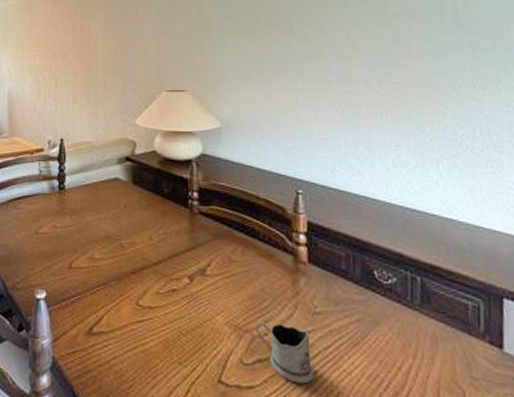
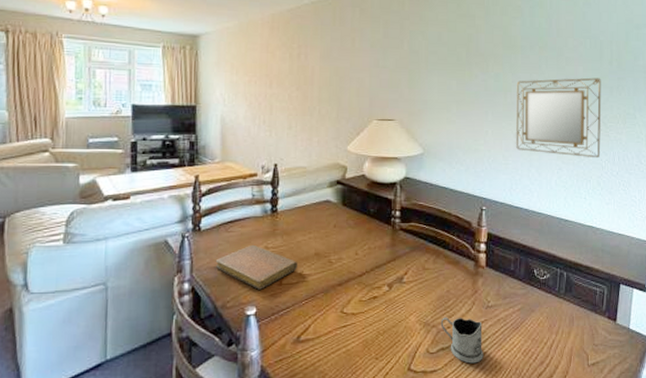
notebook: none [6,223,88,272] -> present [216,244,298,290]
home mirror: none [330,34,454,133] -> present [516,77,601,159]

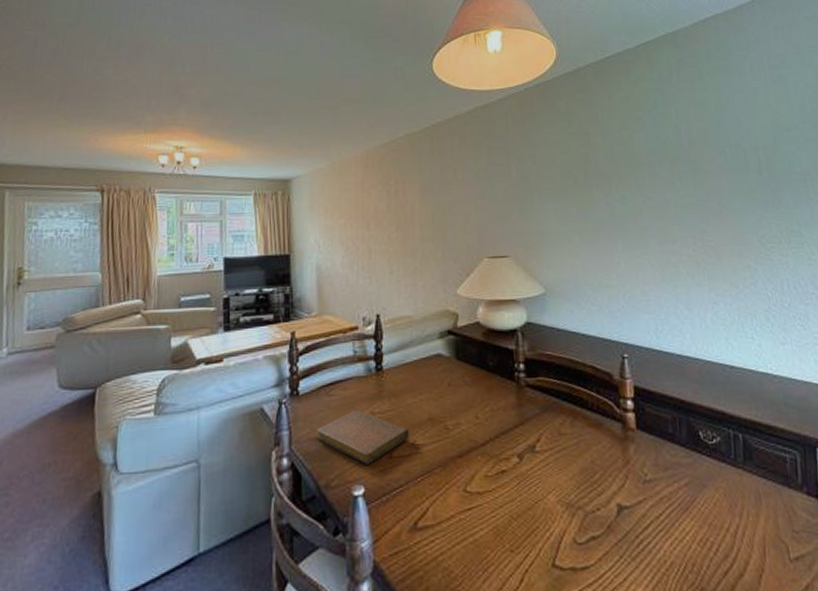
tea glass holder: present [440,317,484,364] -> none [587,495,648,558]
home mirror: present [516,77,601,159] -> none [647,191,764,288]

